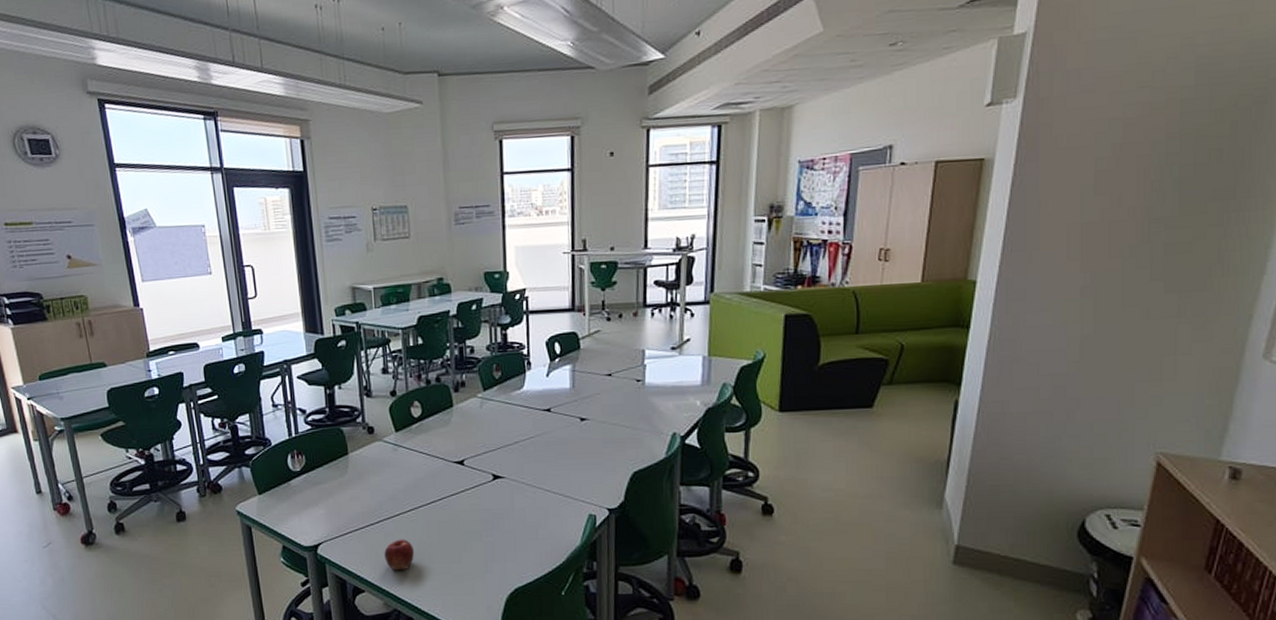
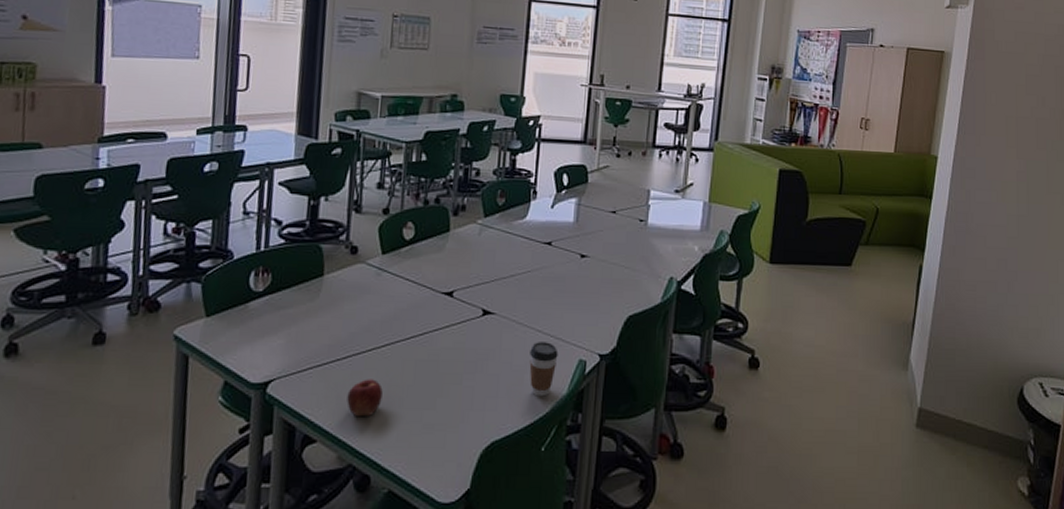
coffee cup: none [541,500,569,548] -> present [529,342,559,397]

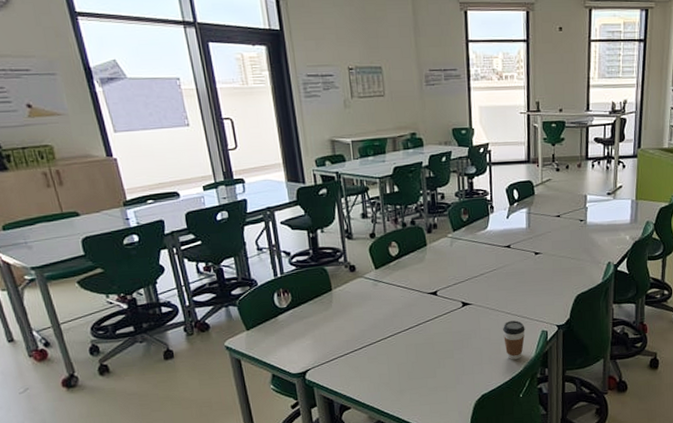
apple: present [347,379,383,417] -> none [367,361,395,389]

